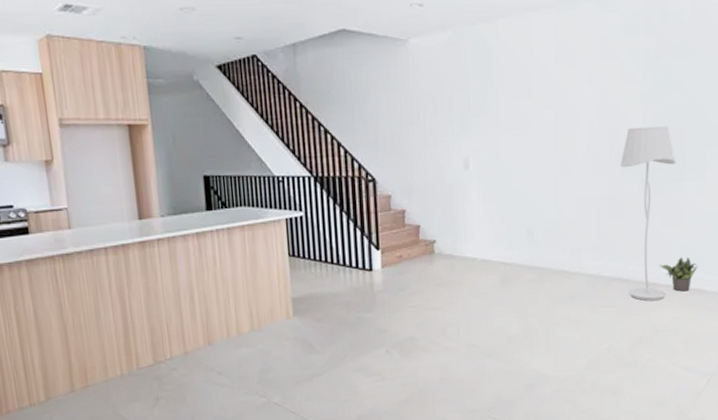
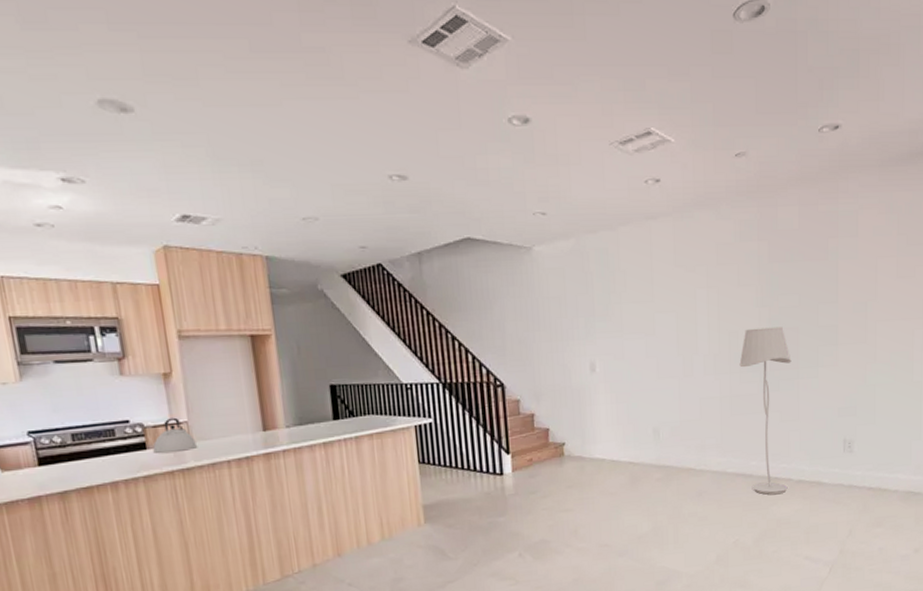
kettle: none [34,204,76,239] -> present [152,417,197,454]
potted plant: present [658,256,699,292] -> none [779,451,816,485]

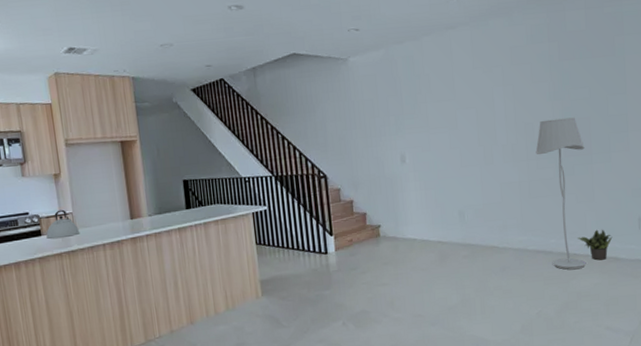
potted plant: none [779,451,816,485] -> present [577,229,613,261]

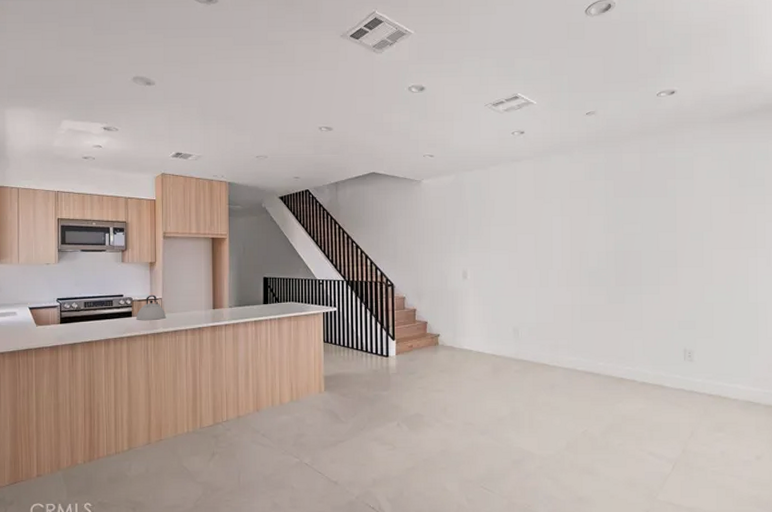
floor lamp: present [536,117,587,270] -> none [589,250,635,393]
potted plant: present [577,229,613,261] -> none [624,357,659,387]

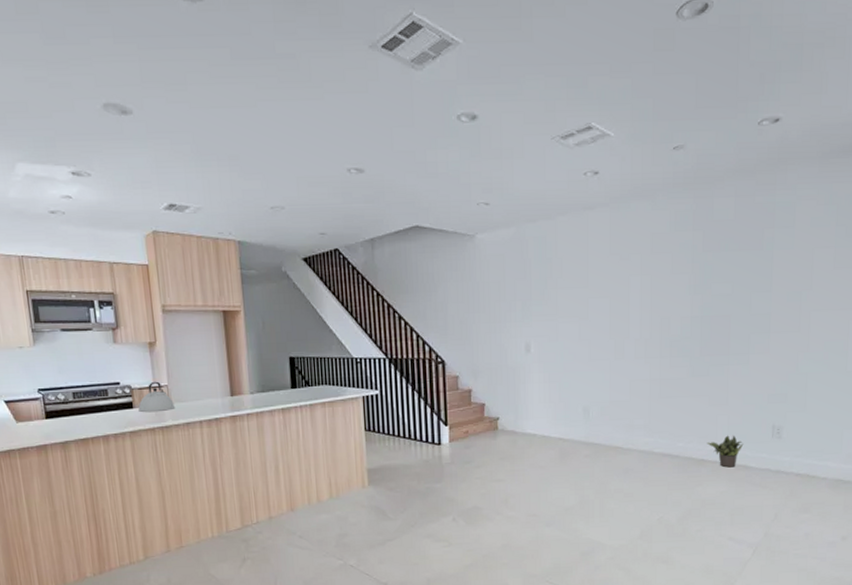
potted plant: none [624,357,659,387] -> present [706,435,744,468]

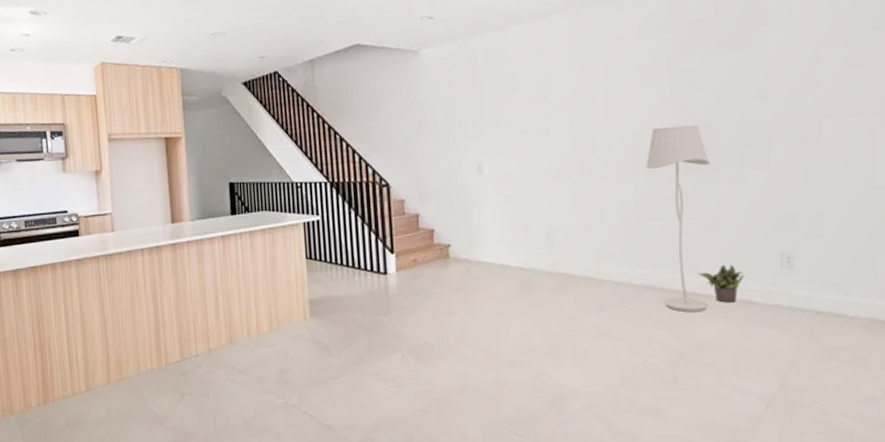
kettle: present [138,381,174,413] -> none [84,209,118,241]
floor lamp: none [670,314,722,476] -> present [646,125,710,313]

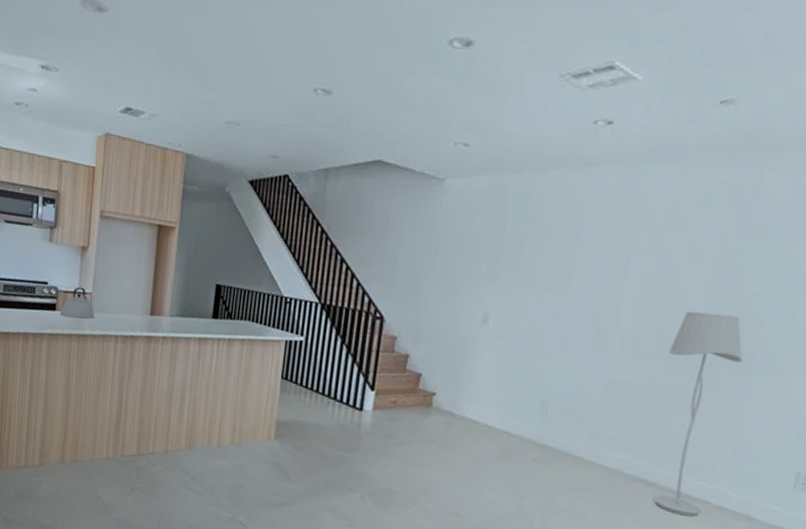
kettle: none [84,209,118,241] -> present [60,287,94,320]
potted plant: present [697,264,745,303] -> none [697,472,751,515]

